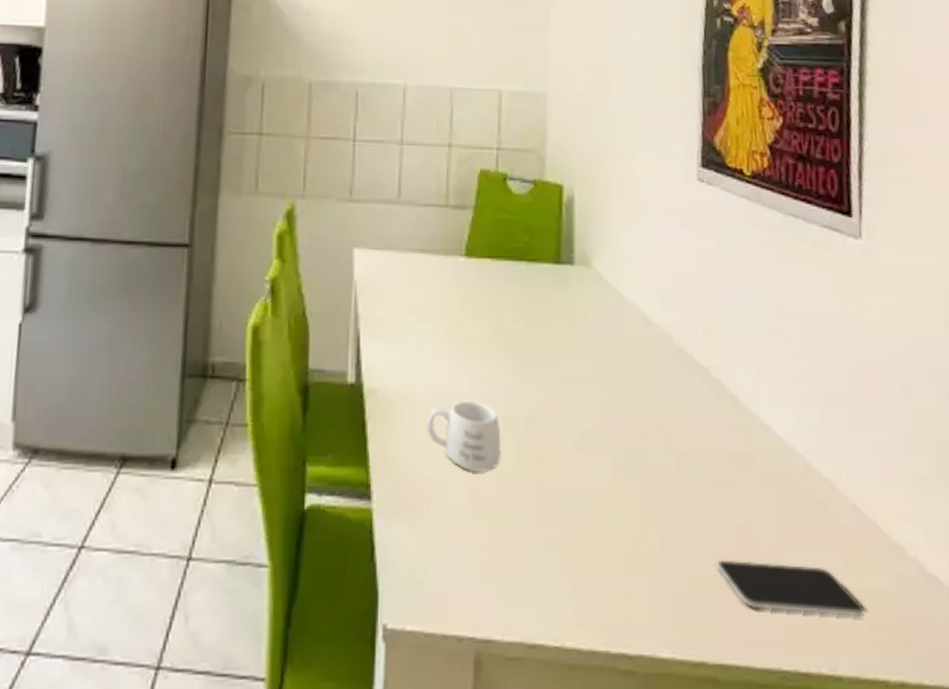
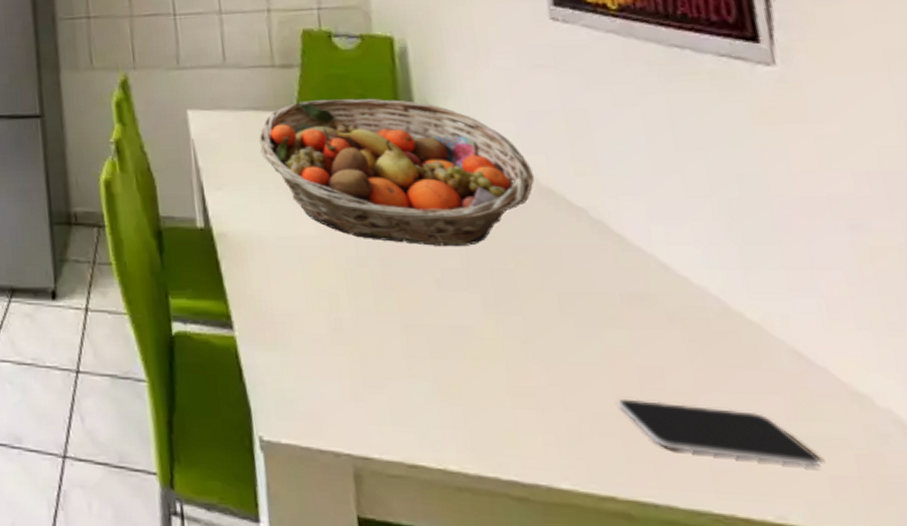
fruit basket: none [423,245,670,405] -> present [259,98,535,246]
mug: present [426,400,501,471] -> none [277,242,358,306]

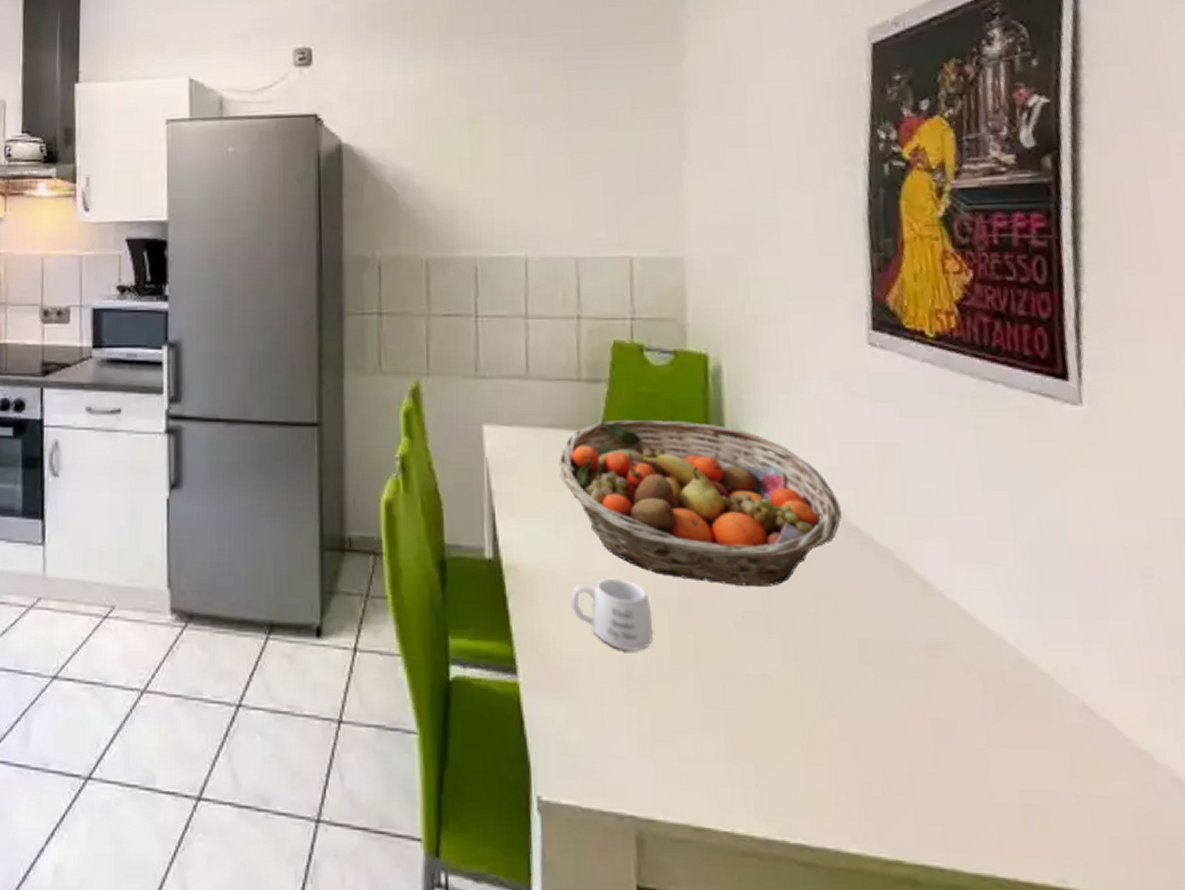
mug: none [277,242,358,306] -> present [570,578,653,651]
smartphone: present [619,398,822,466] -> none [911,754,1103,826]

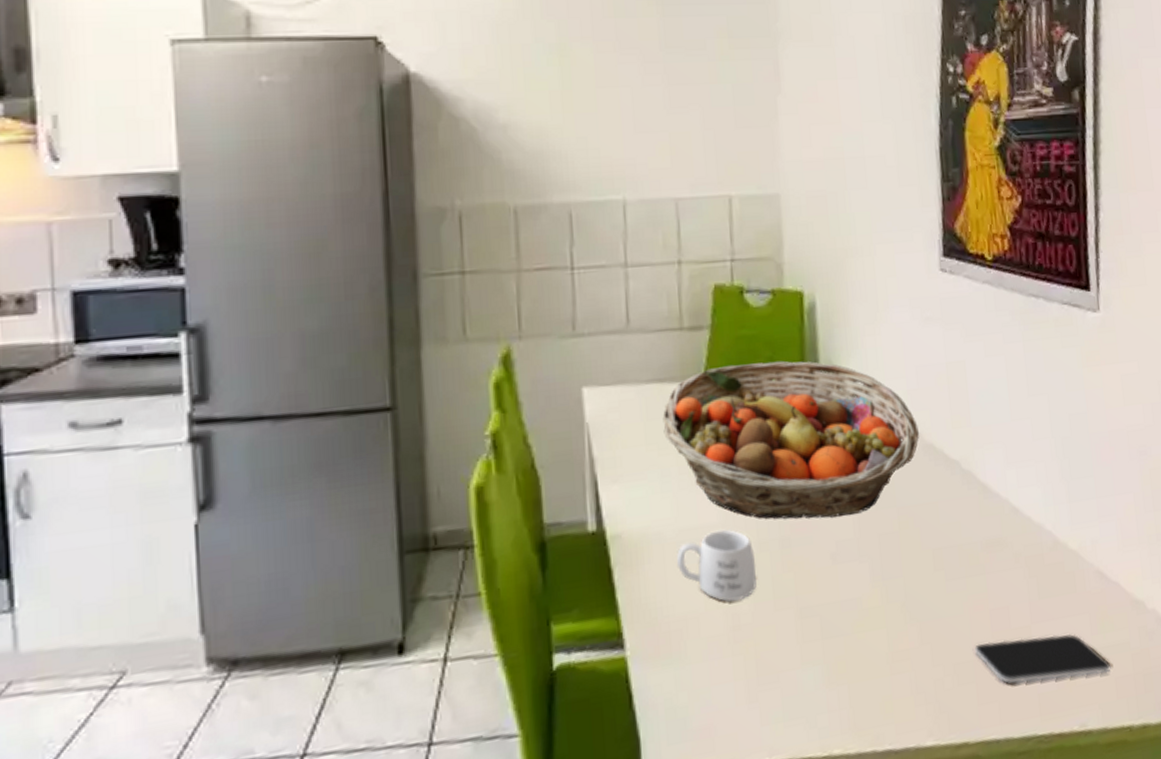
smartphone: none [911,754,1103,826] -> present [975,634,1111,684]

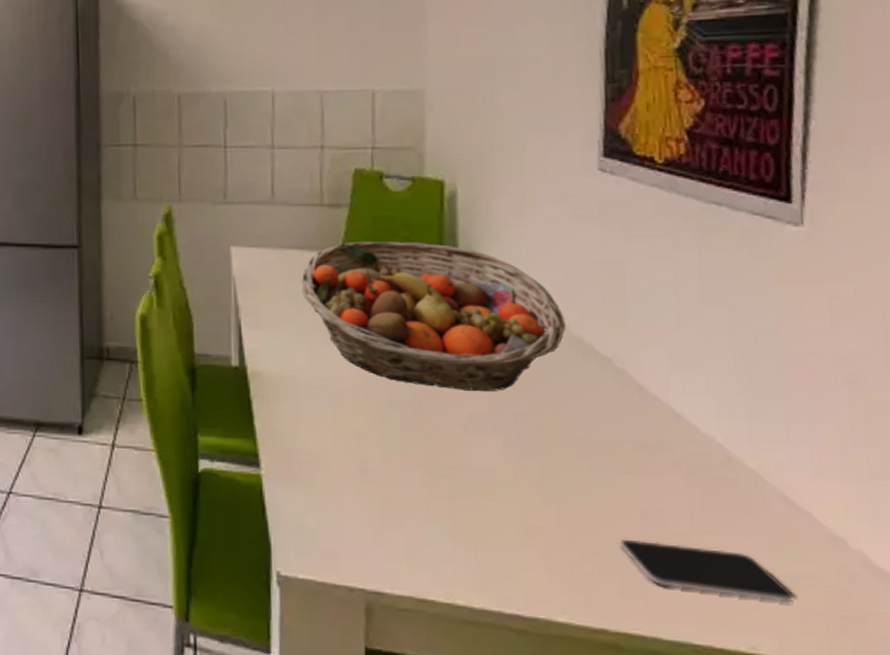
mug: present [676,529,757,602] -> none [309,383,386,447]

